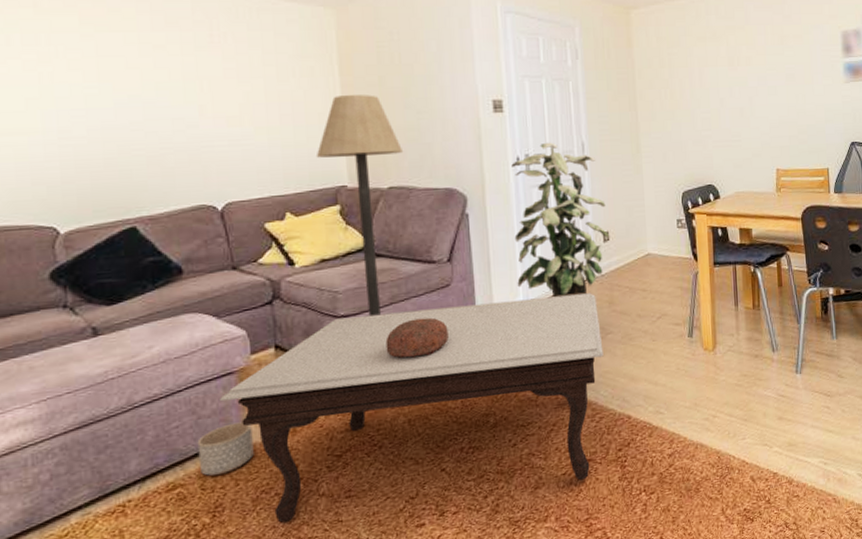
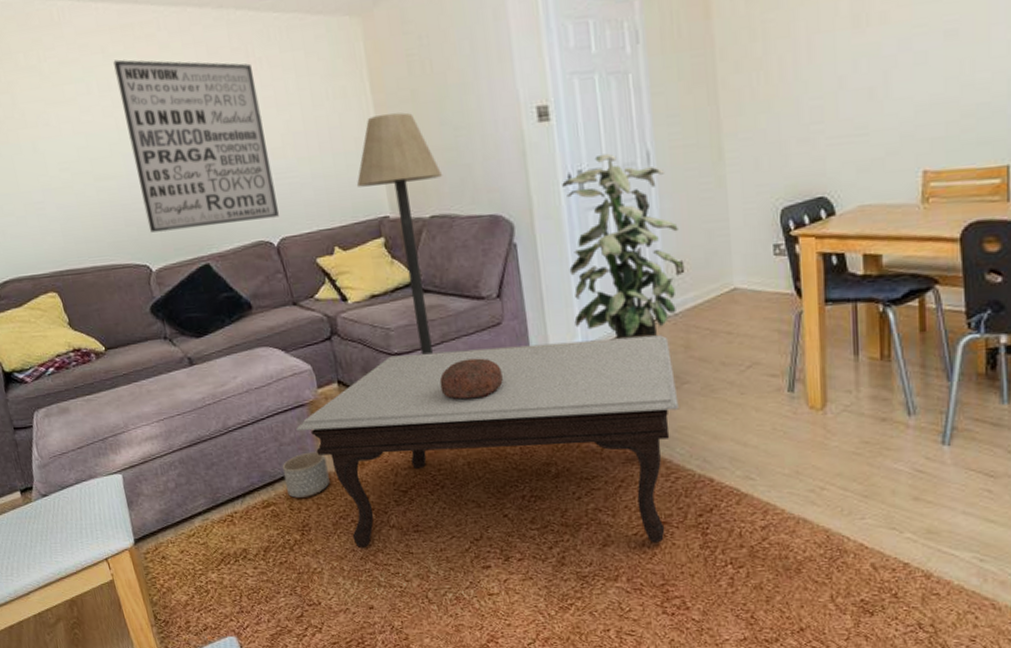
wall art: none [47,16,227,193] -> present [113,59,279,233]

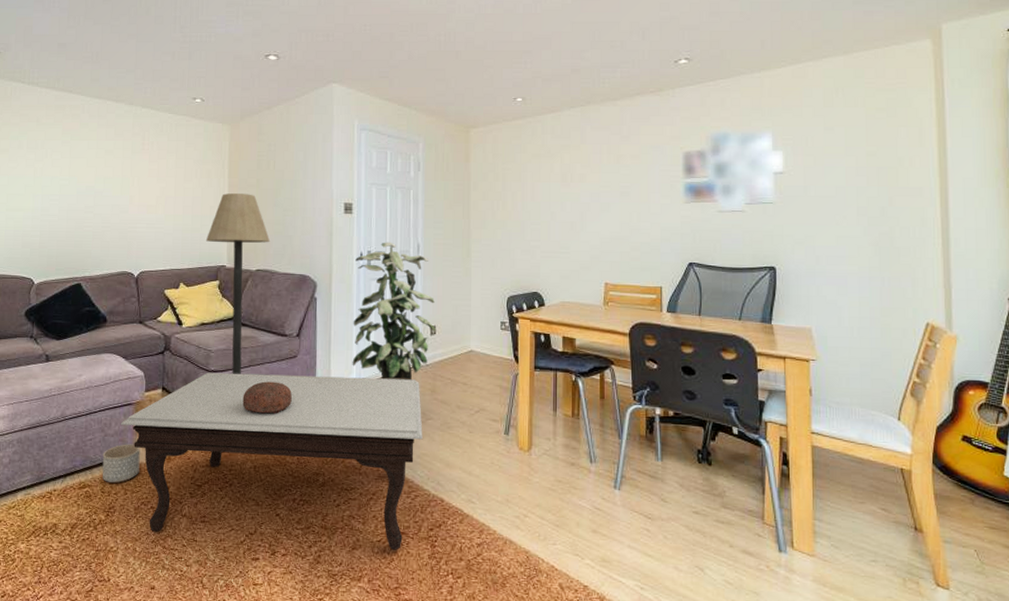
wall art: present [113,59,279,233] -> none [40,128,146,256]

